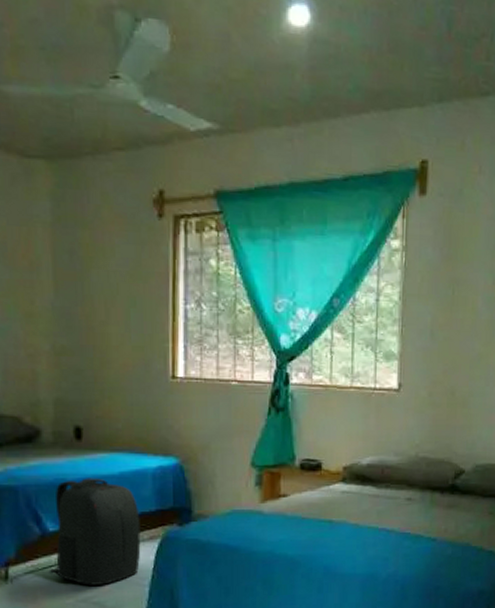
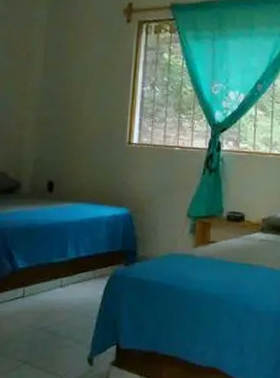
backpack: present [50,478,141,586] -> none [16,223,94,316]

